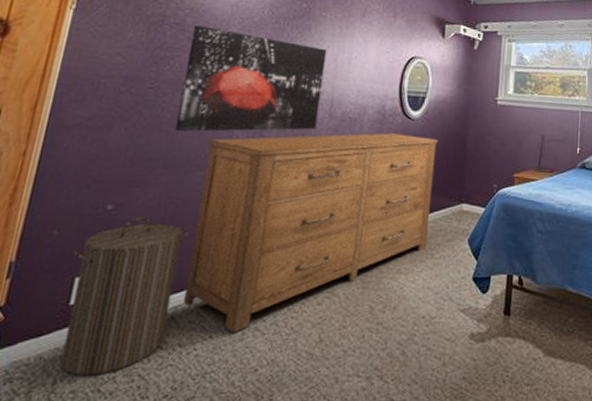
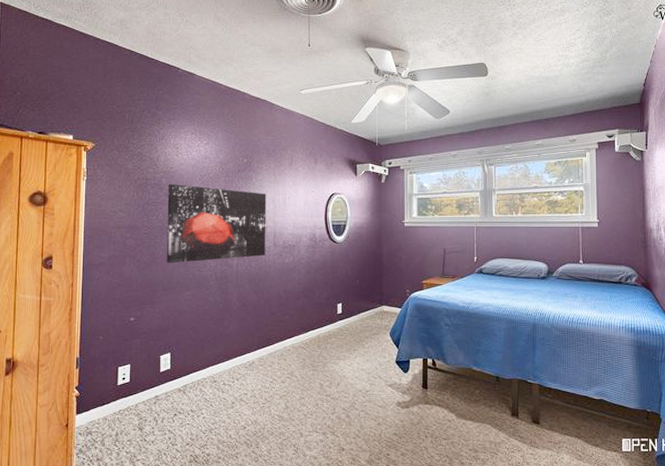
laundry hamper: present [60,217,188,375] -> none [113,325,186,430]
dresser: present [182,133,439,333] -> none [189,255,360,403]

